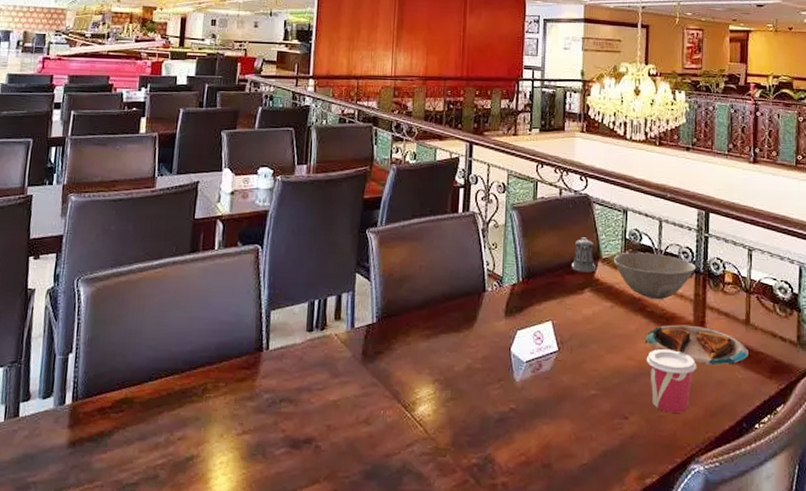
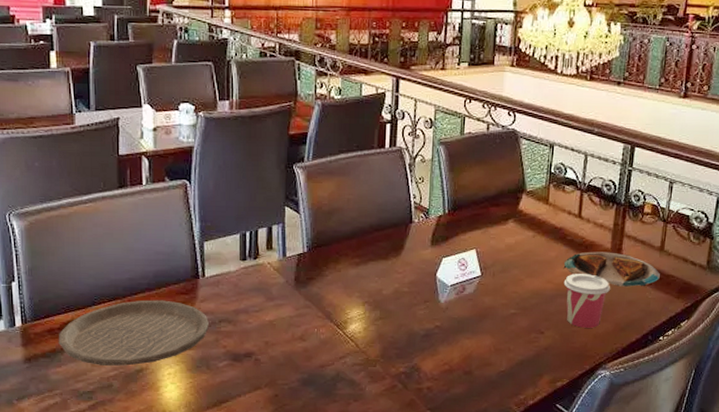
plate: none [107,375,269,453] -> present [58,299,209,367]
pepper shaker: present [571,237,597,273] -> none [496,171,521,205]
bowl: present [613,252,696,300] -> none [537,185,618,229]

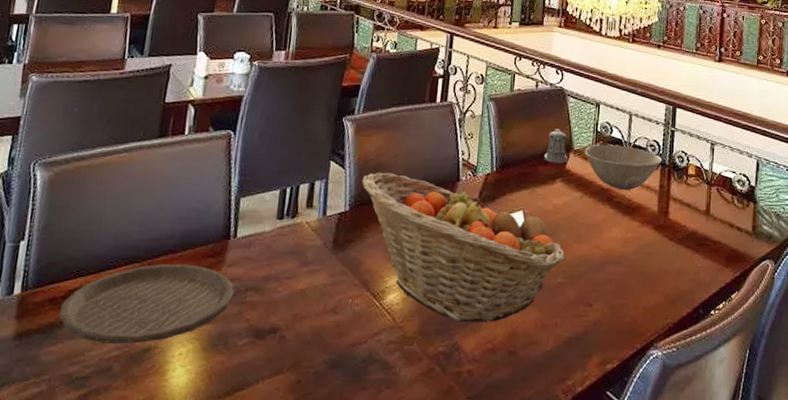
fruit basket: none [317,216,518,347] -> present [361,172,566,322]
pepper shaker: none [496,171,521,205] -> present [544,129,568,164]
bowl: none [537,185,618,229] -> present [584,144,662,191]
plate: present [563,251,660,287] -> none [611,215,707,254]
cup: present [563,274,610,328] -> none [611,239,658,300]

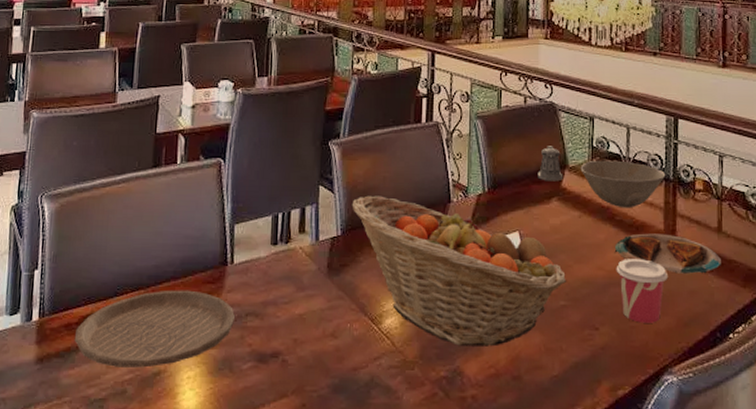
plate: none [611,215,707,254] -> present [614,233,721,274]
cup: none [611,239,658,300] -> present [616,259,667,323]

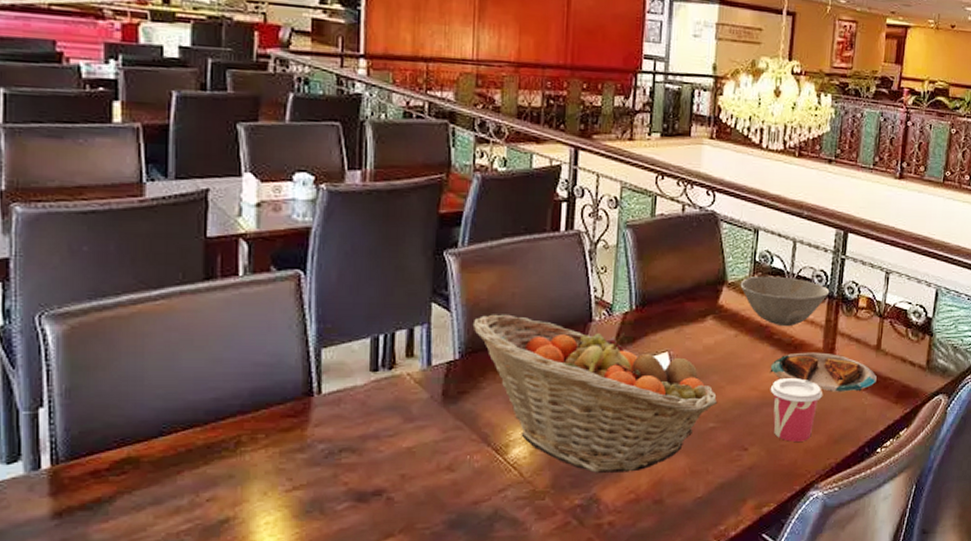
plate: present [74,290,235,369] -> none [105,425,325,518]
pepper shaker: present [538,146,564,182] -> none [692,259,721,299]

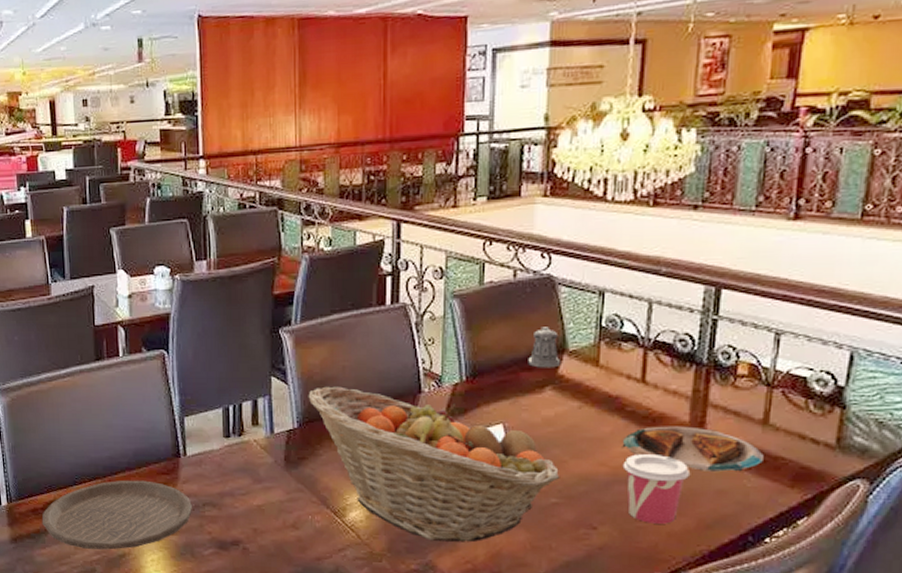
plate: none [105,425,325,518] -> present [42,480,192,550]
pepper shaker: none [692,259,721,299] -> present [528,327,561,368]
bowl: present [740,275,830,327] -> none [583,342,698,398]

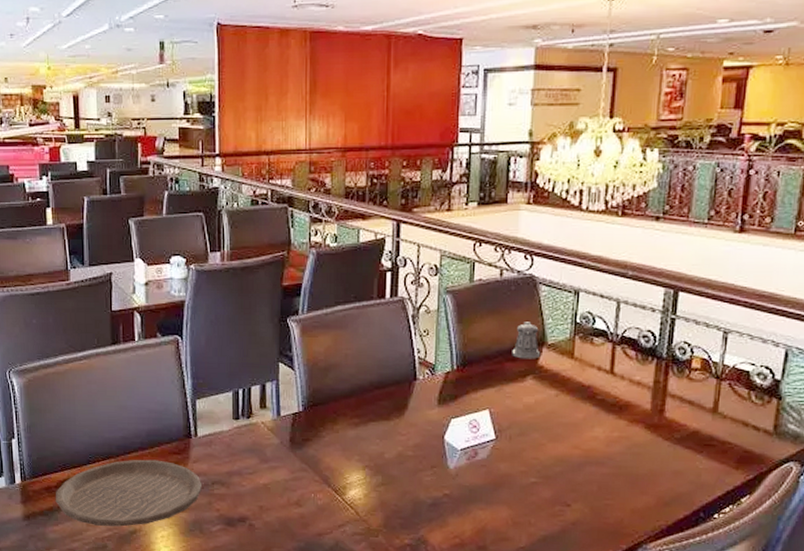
fruit basket: present [308,386,560,542] -> none [313,372,539,519]
plate: present [622,426,764,472] -> none [593,413,713,455]
cup: present [622,454,689,524] -> none [593,438,650,502]

